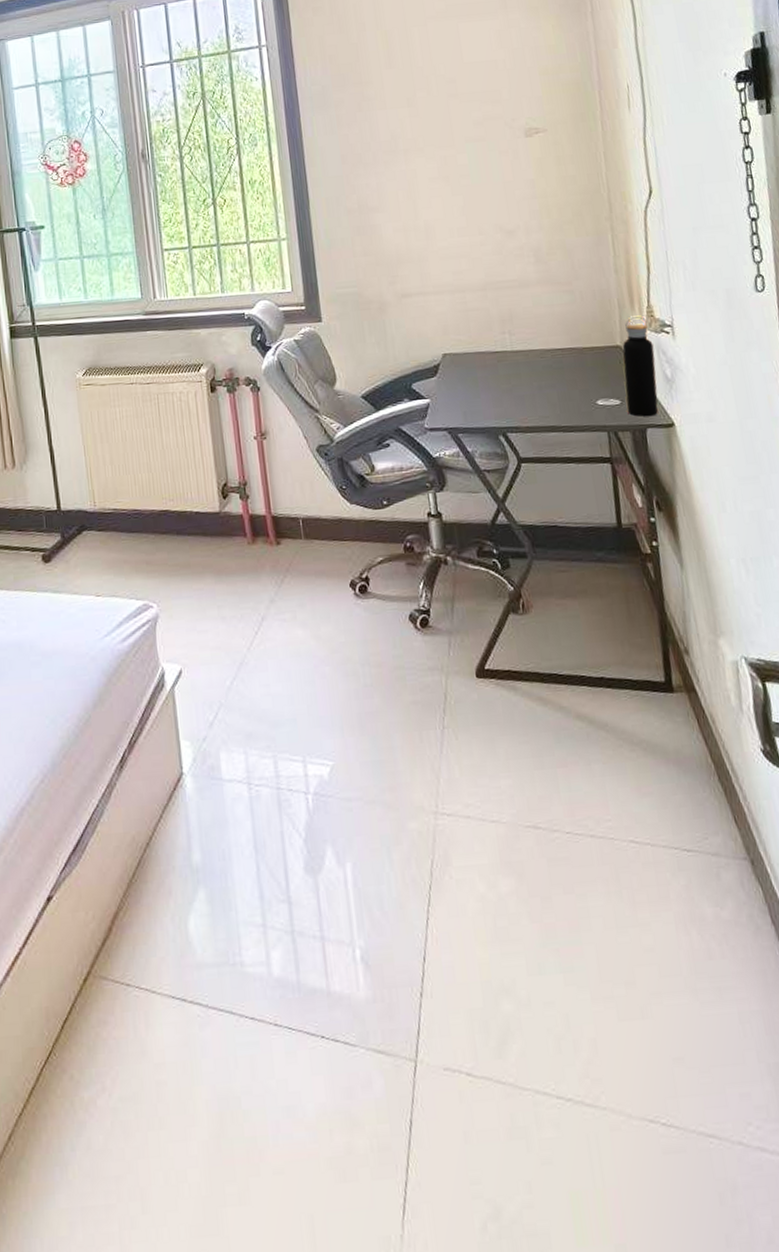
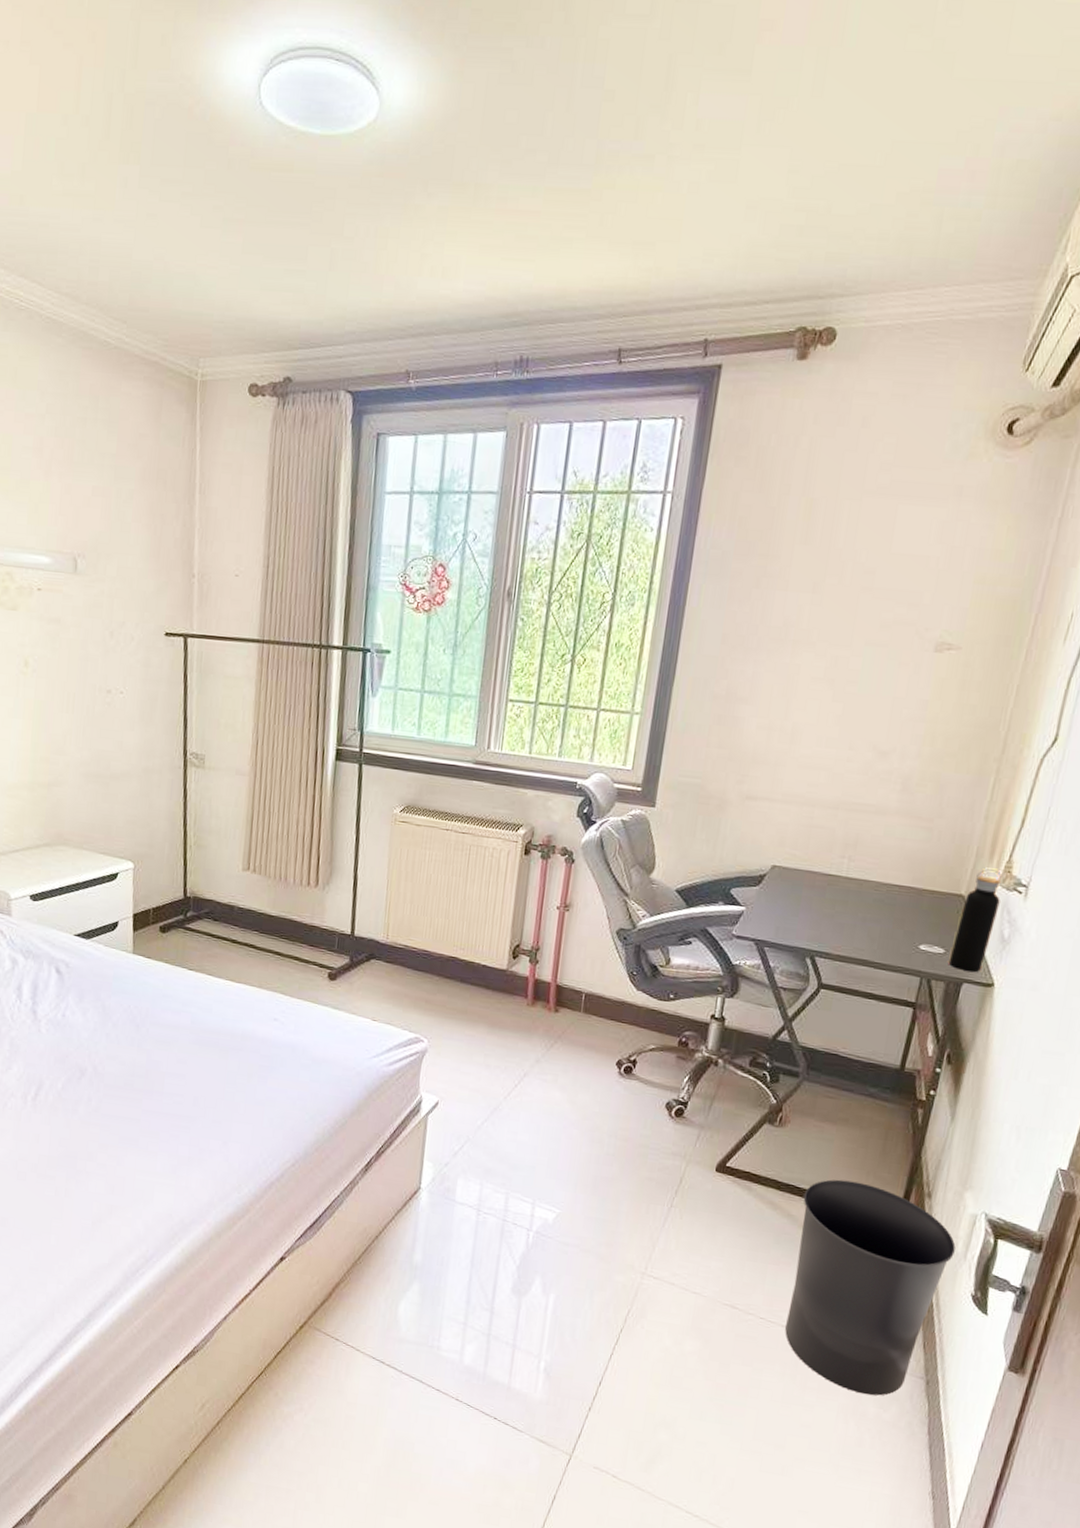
waste bin: none [568,654,731,895] -> present [785,1179,956,1396]

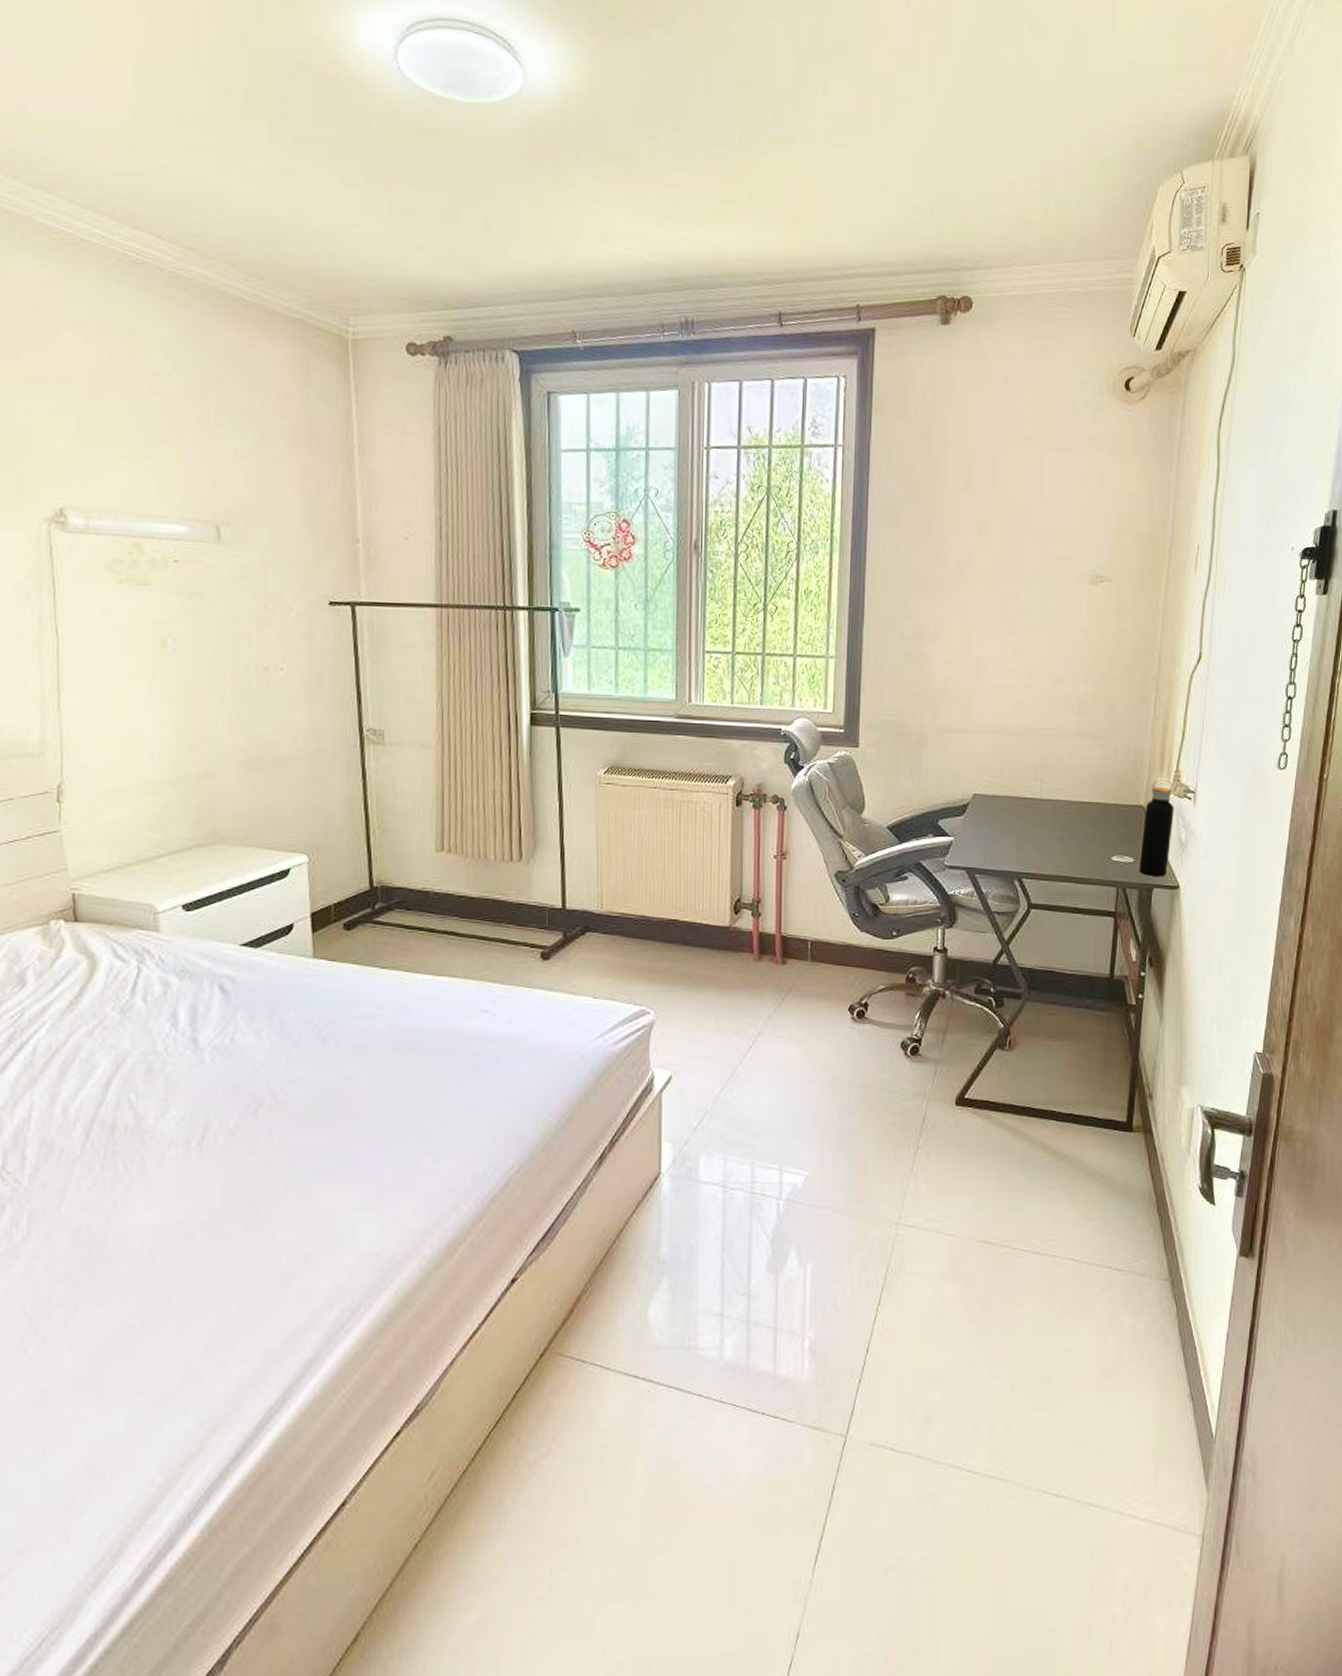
waste bin: present [785,1179,956,1396] -> none [1039,1094,1179,1308]

